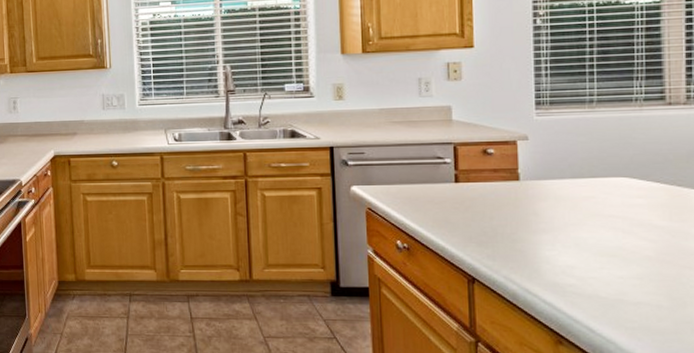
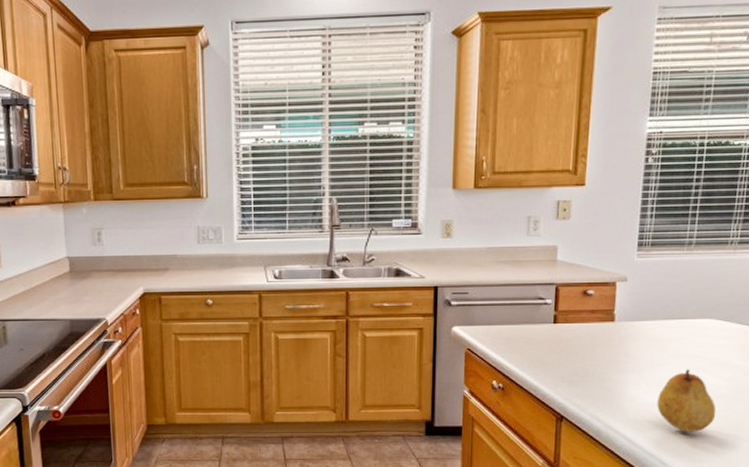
fruit: none [576,230,645,297] -> present [657,369,717,432]

